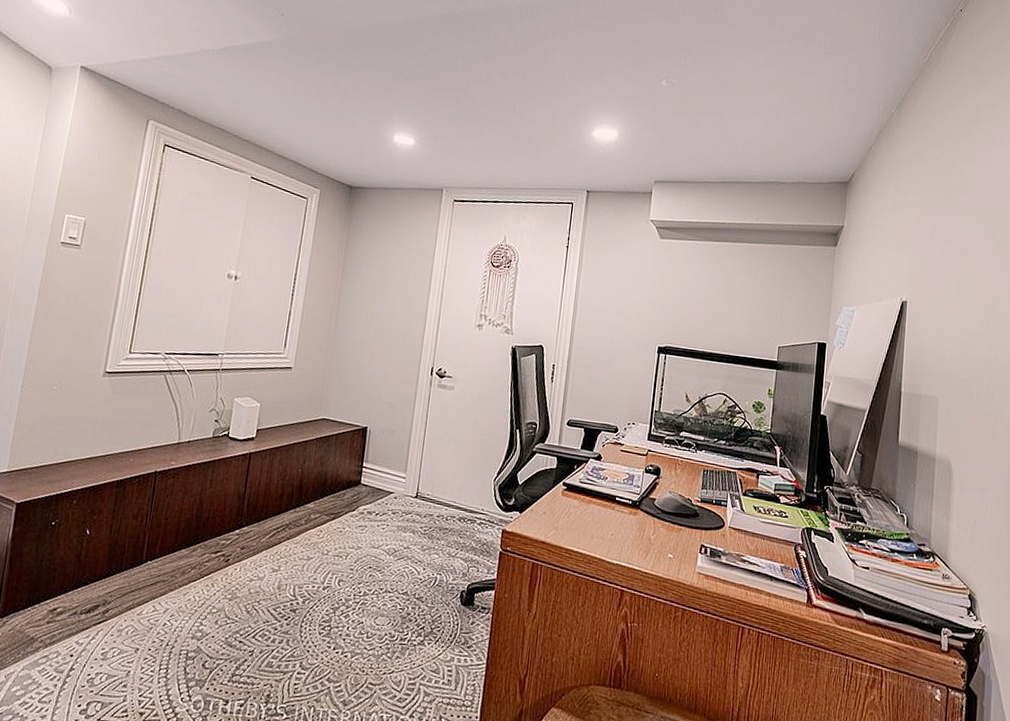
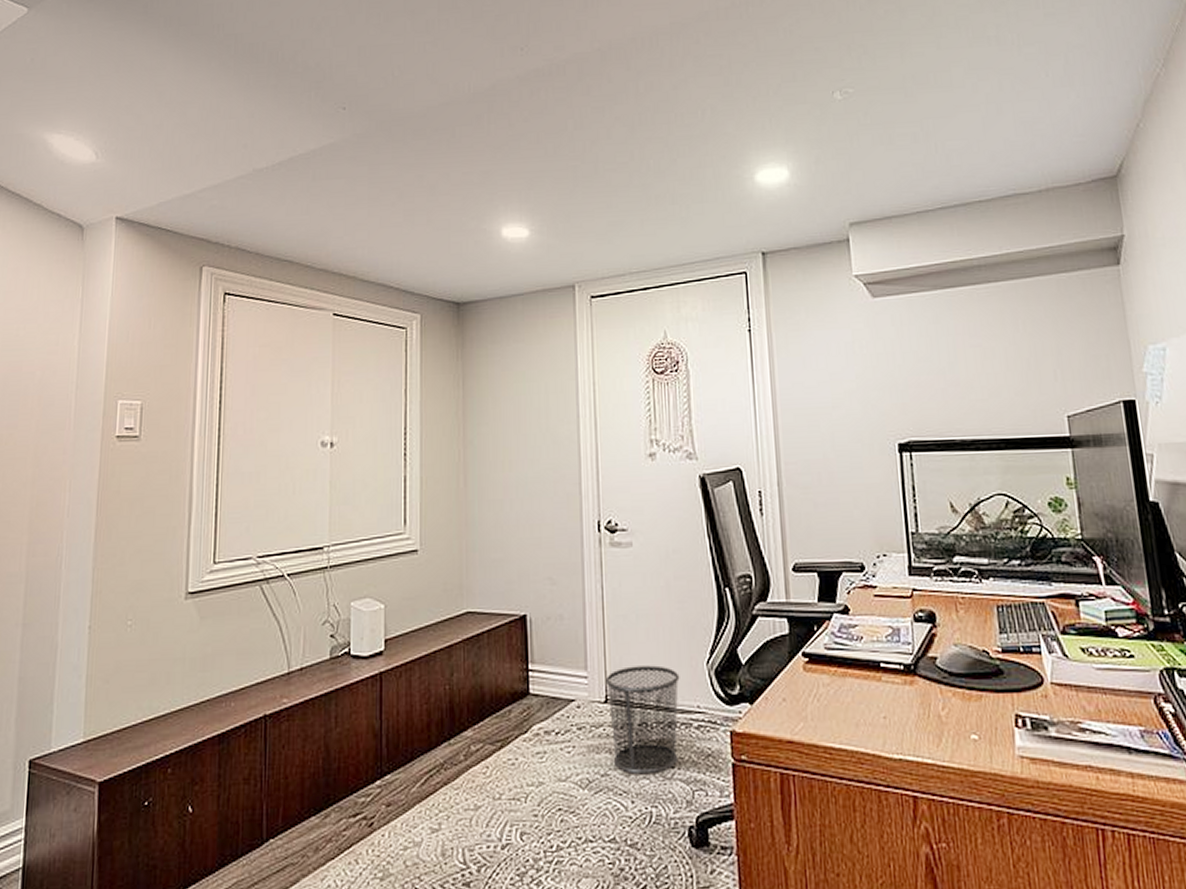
waste bin: none [414,474,473,552] -> present [605,665,680,775]

